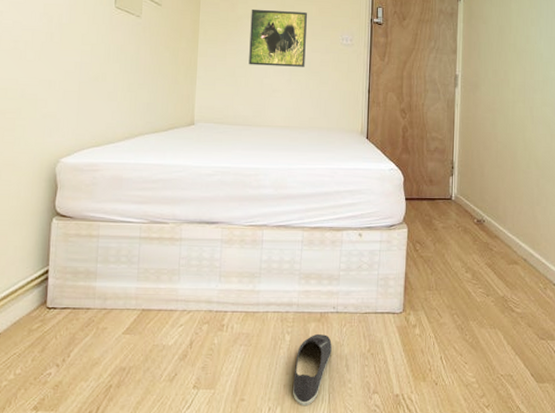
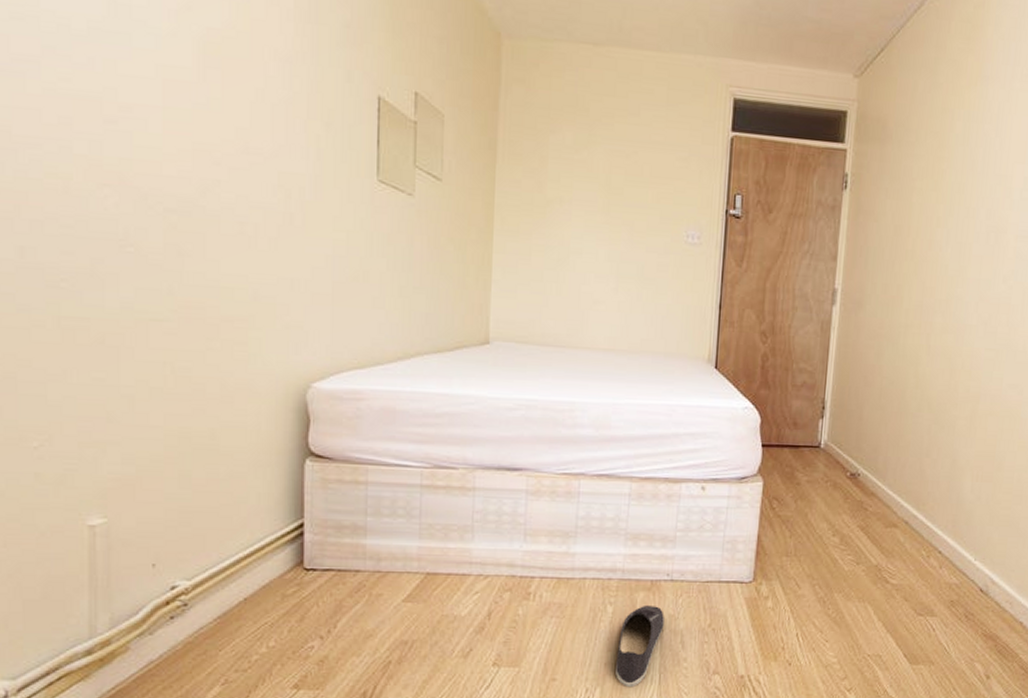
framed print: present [249,9,308,67] -> none [561,190,642,272]

